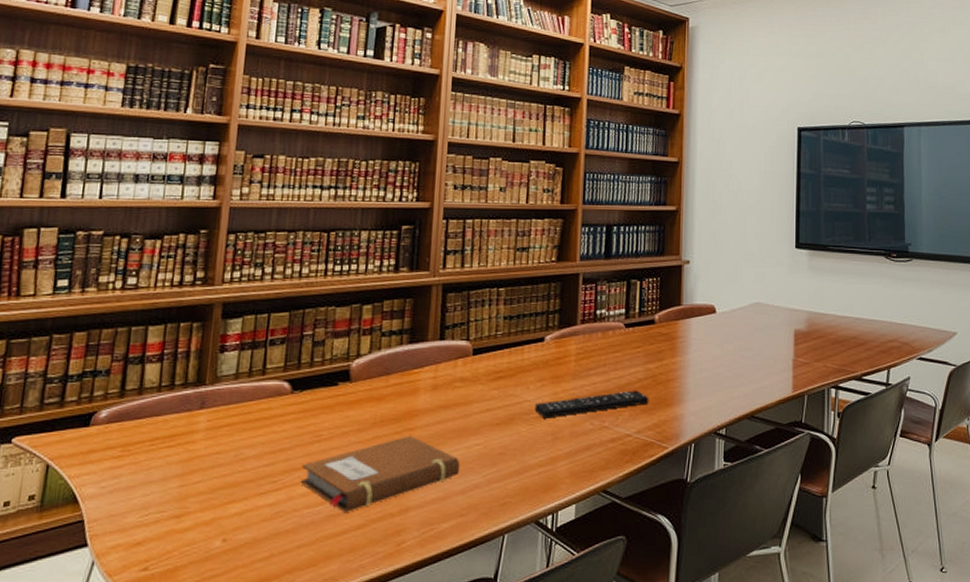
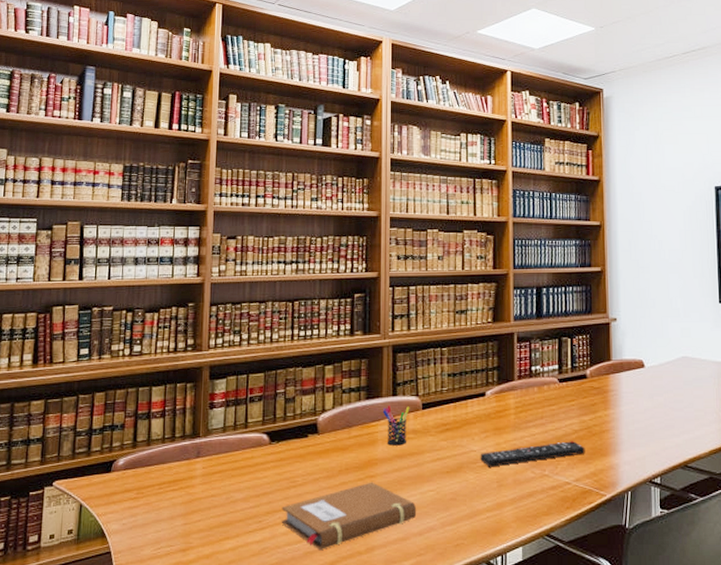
pen holder: none [428,350,459,395] -> present [383,405,410,446]

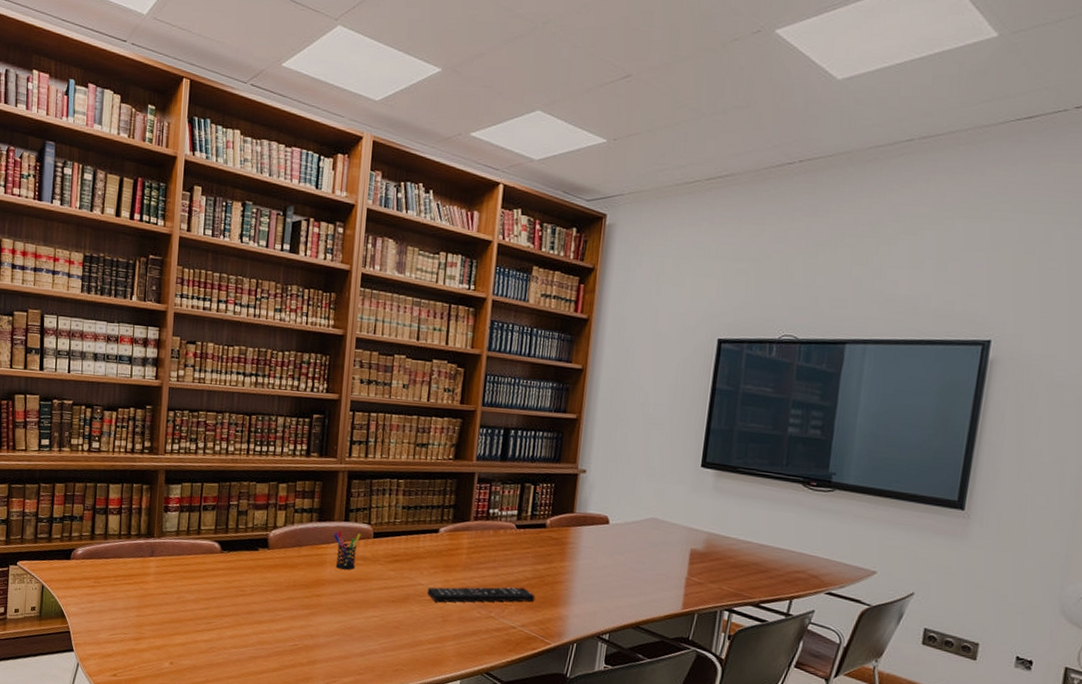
notebook: present [281,482,417,549] -> none [228,600,360,656]

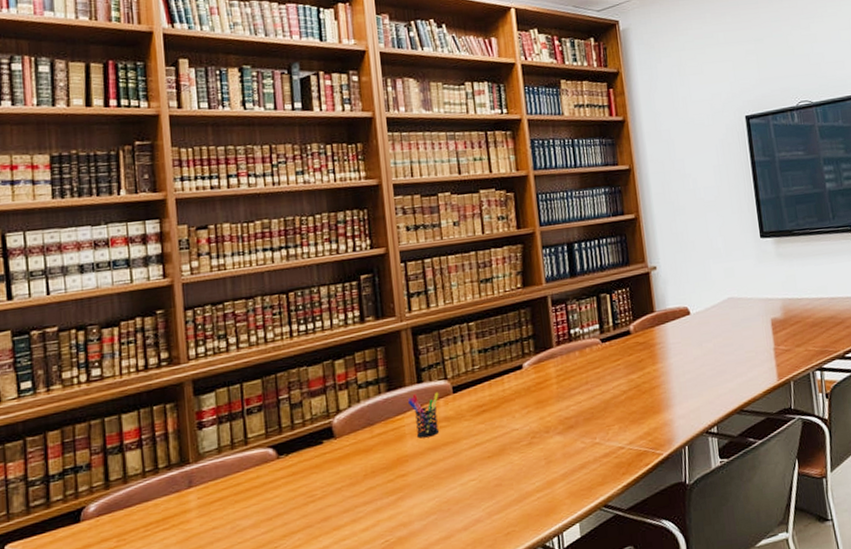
remote control: present [427,587,535,603] -> none [523,402,637,445]

